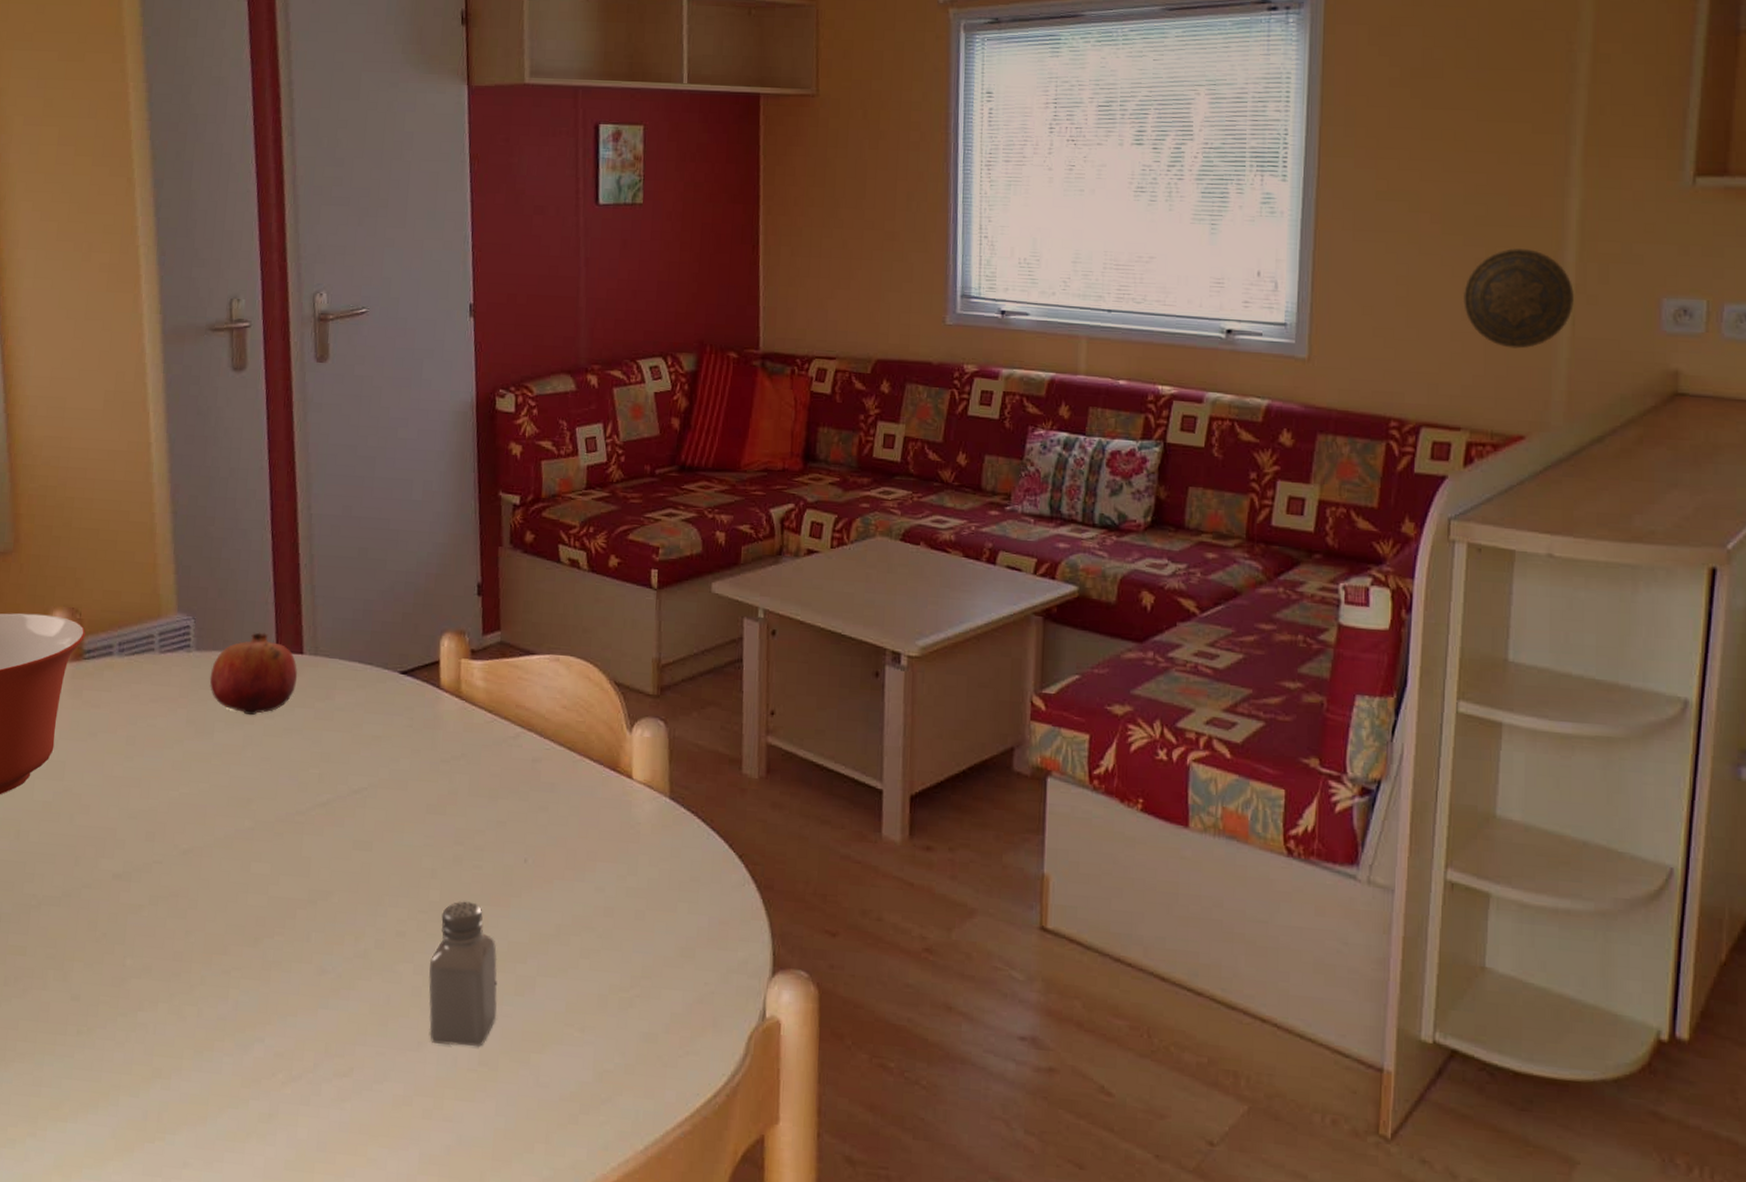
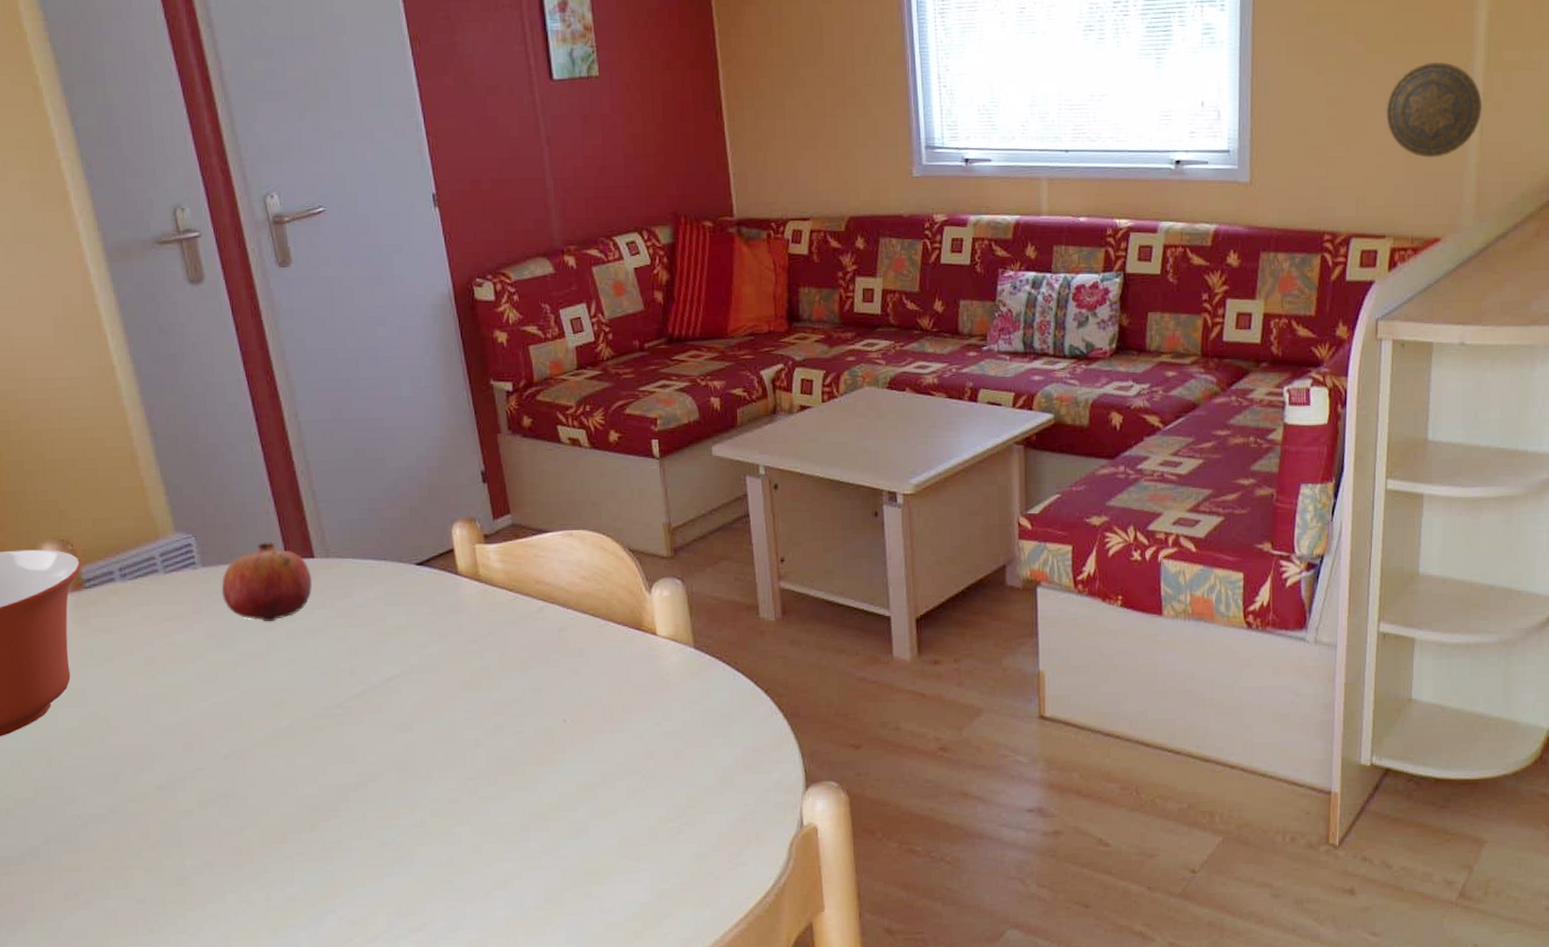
saltshaker: present [428,901,498,1046] -> none [485,763,556,891]

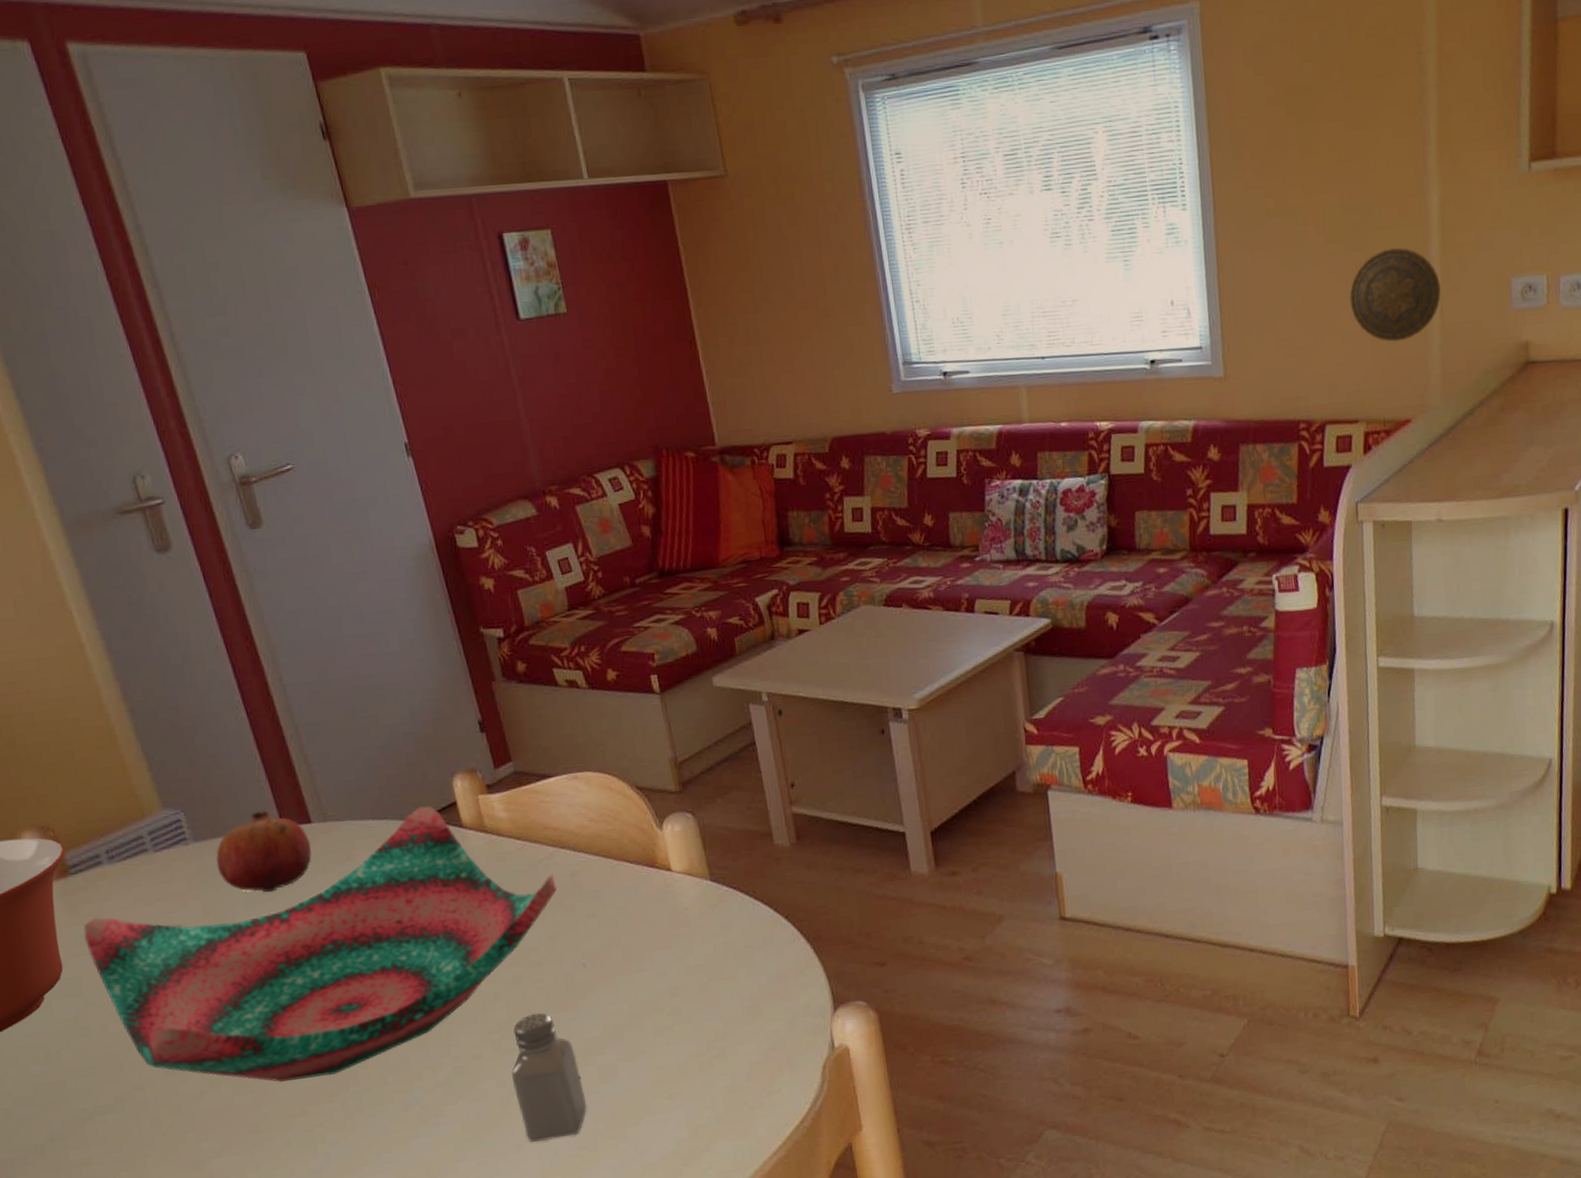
decorative bowl: none [91,551,544,809] -> present [83,806,557,1083]
saltshaker: none [485,763,556,891] -> present [511,1012,588,1142]

